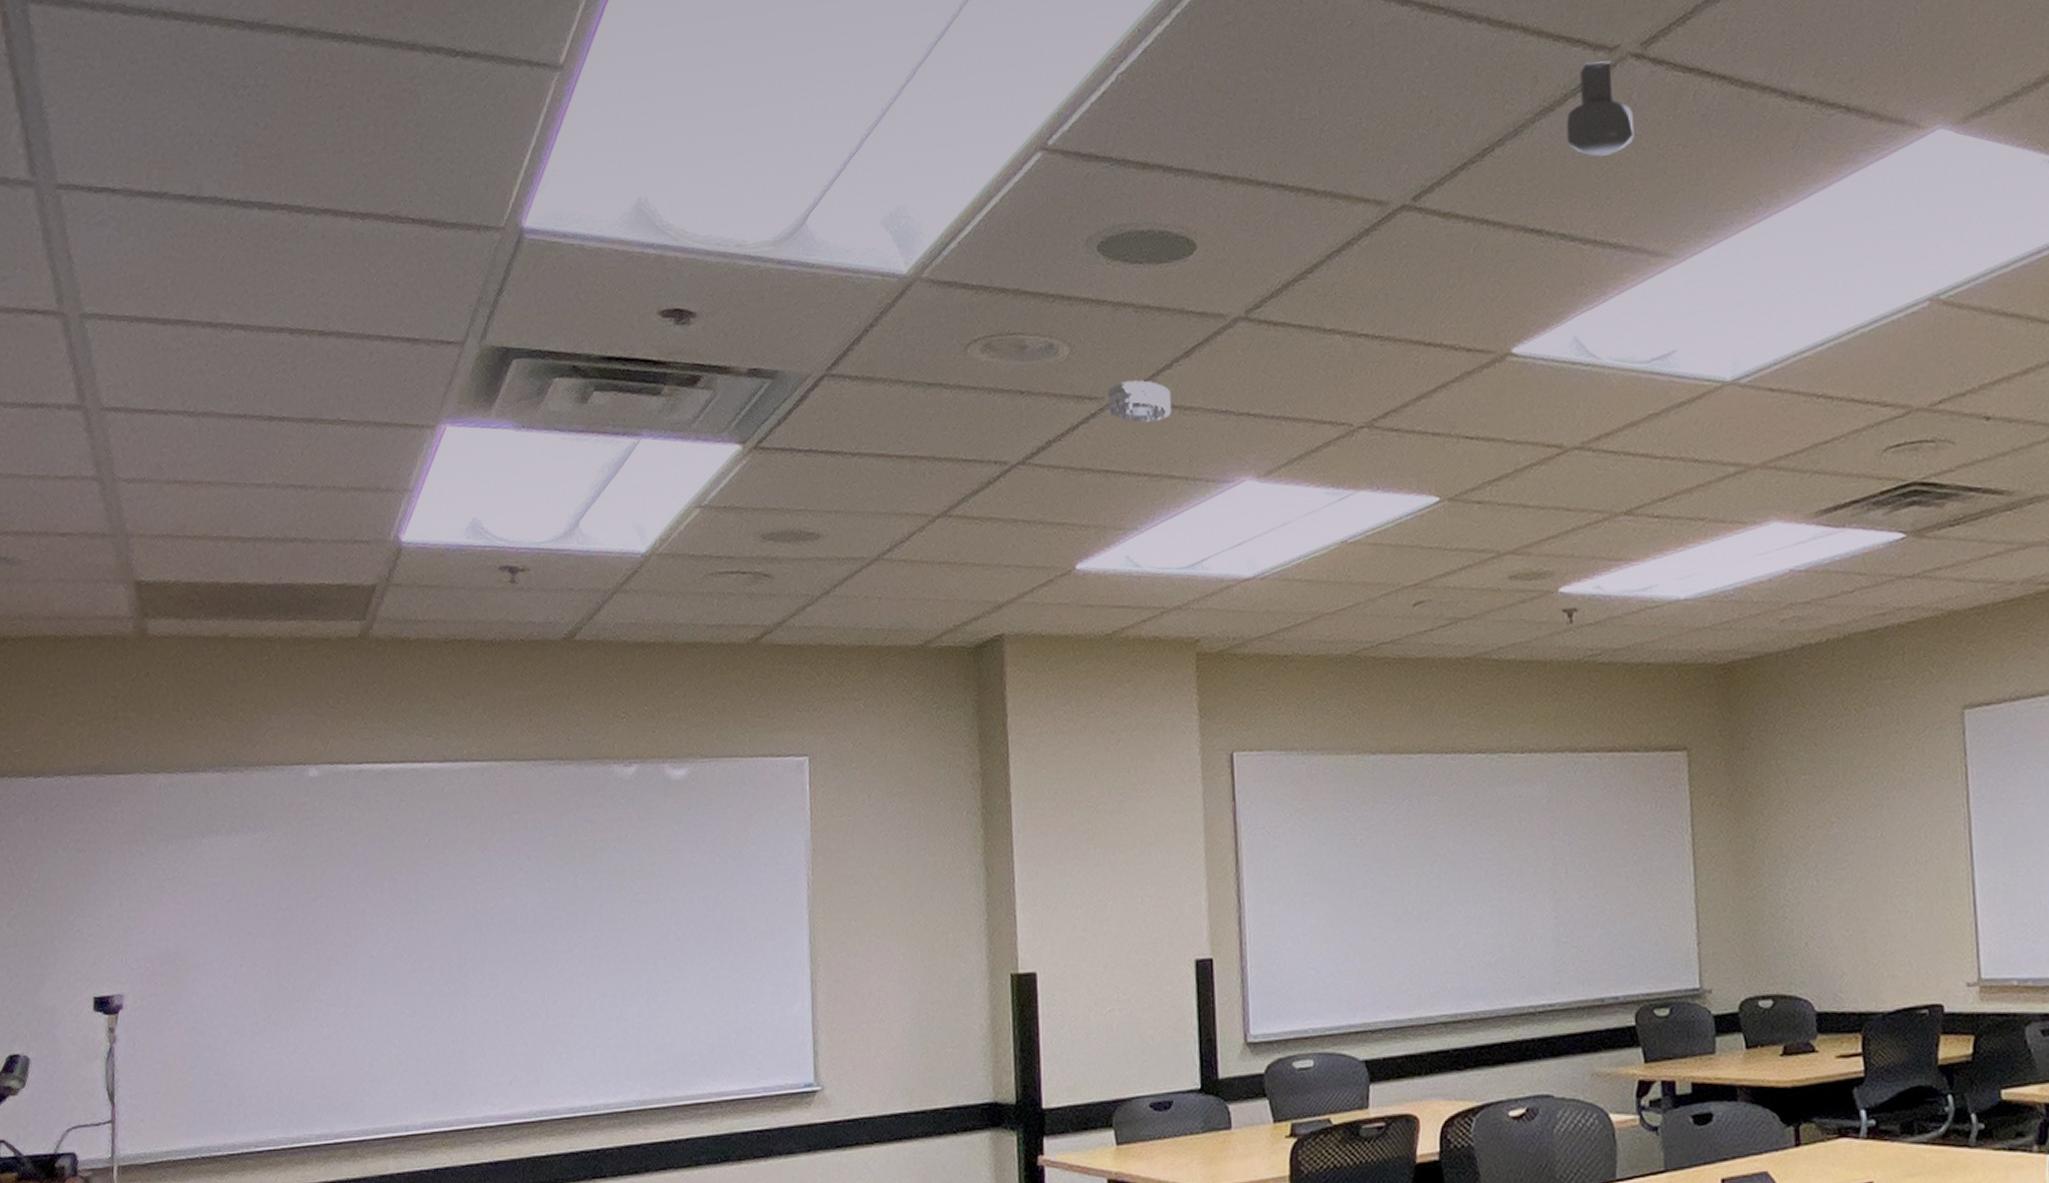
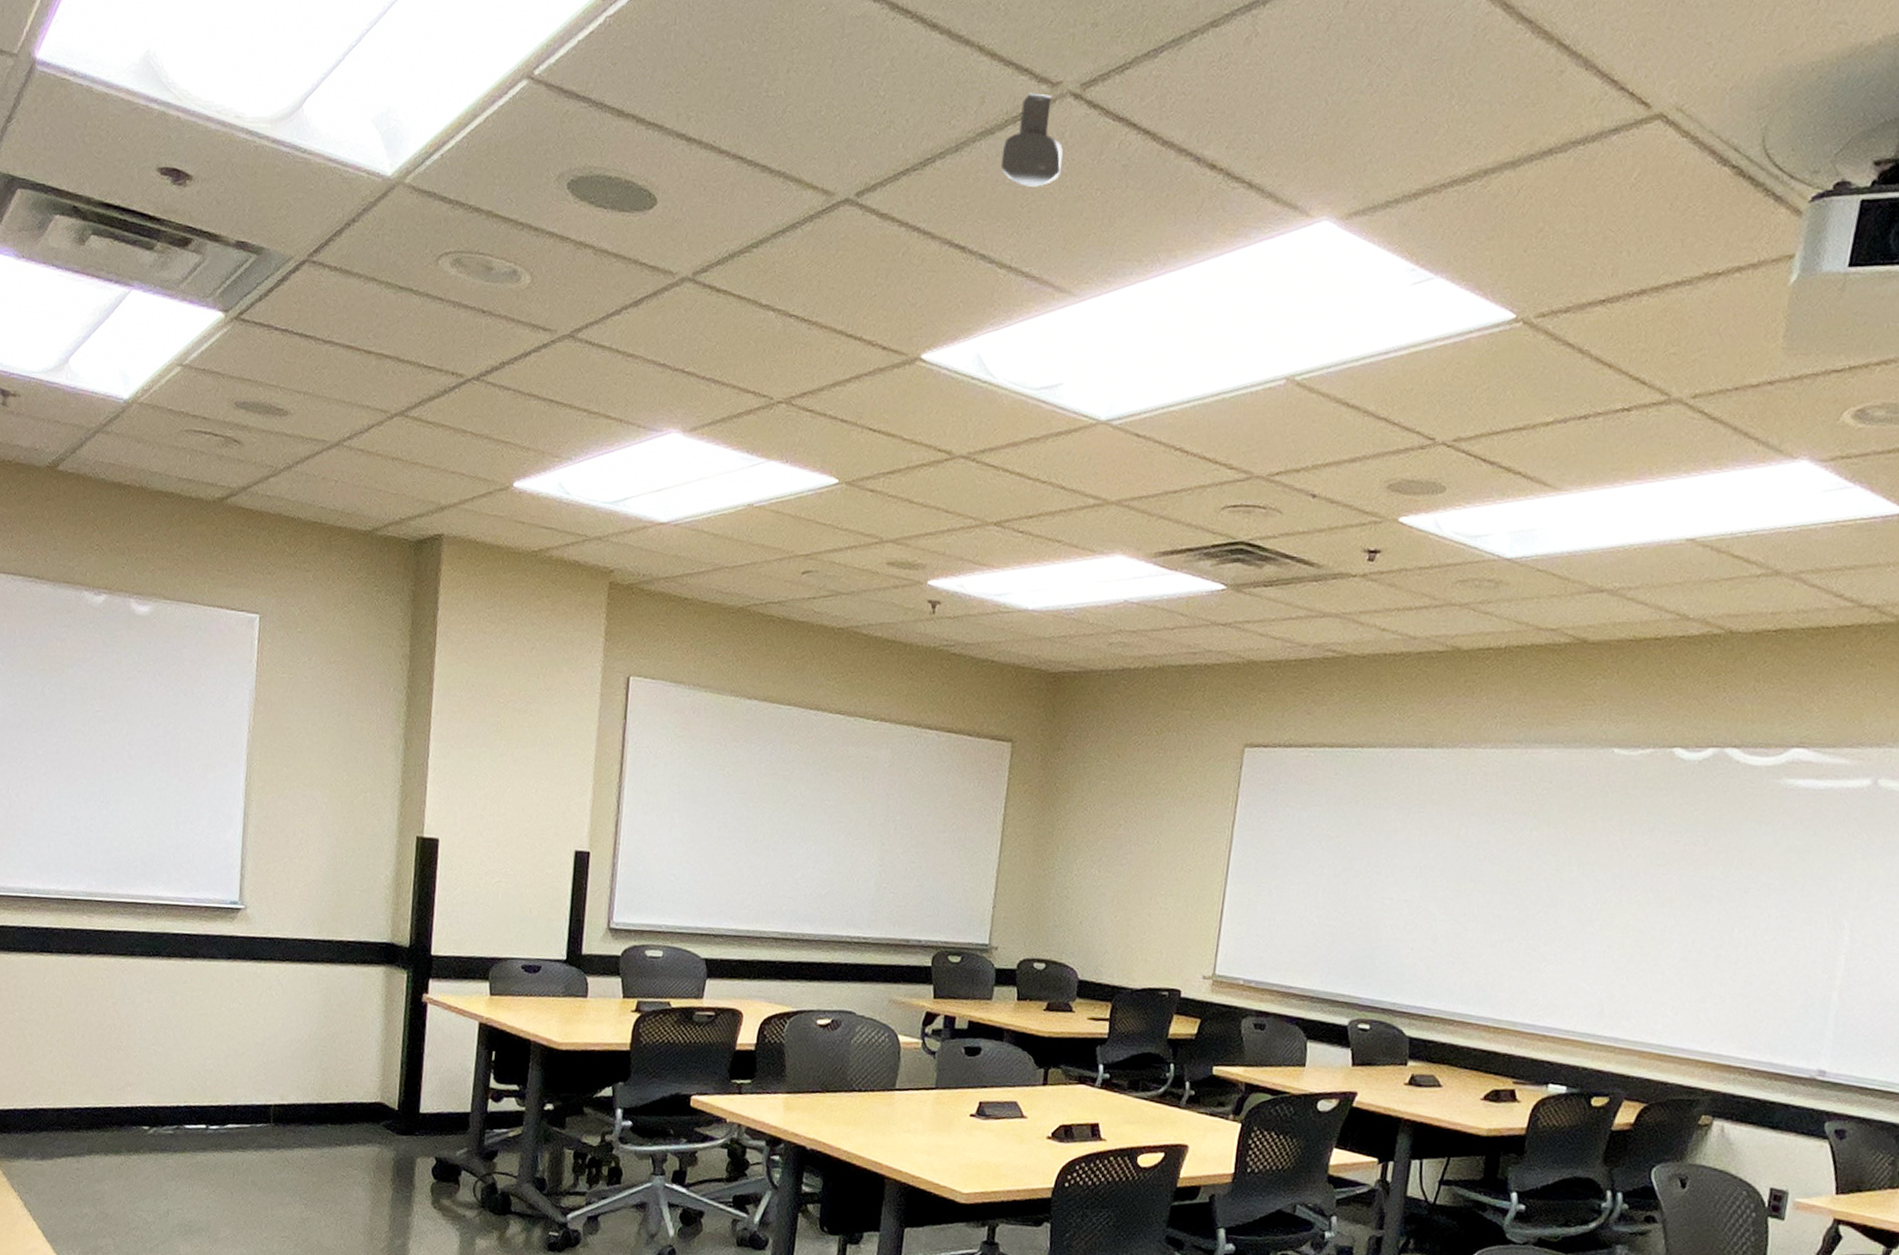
smoke detector: present [1107,380,1172,423] -> none [559,319,617,363]

